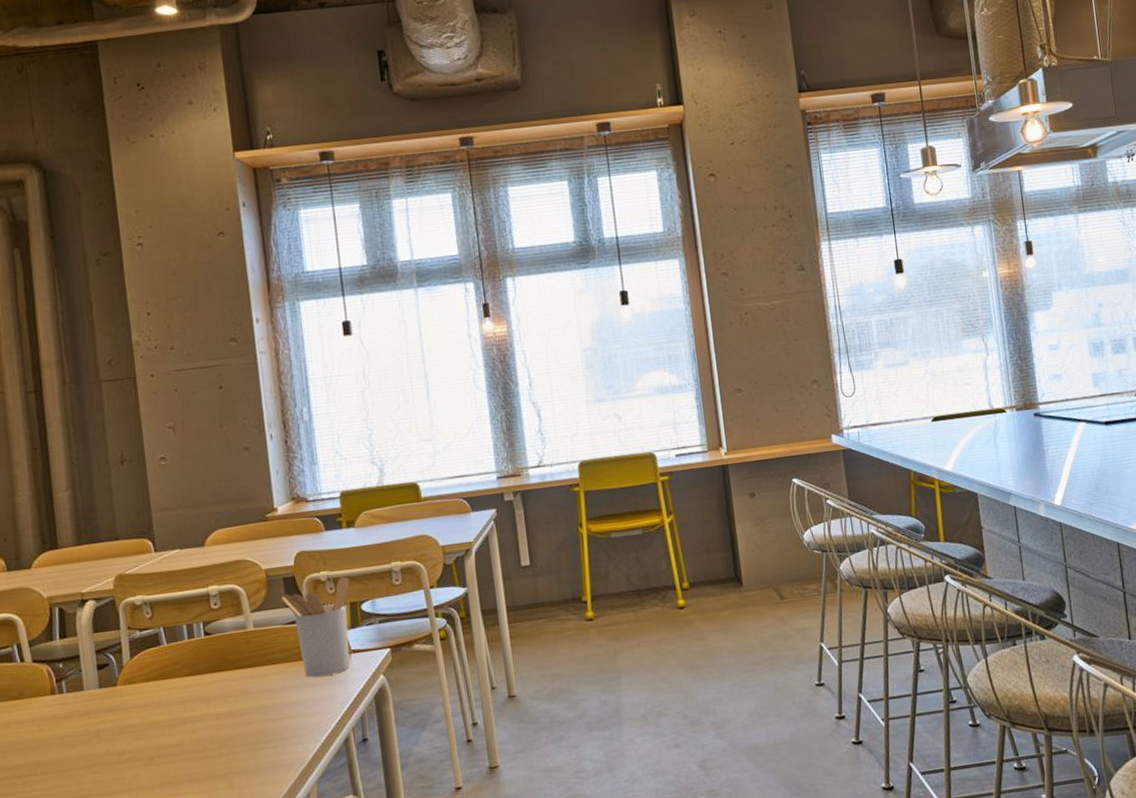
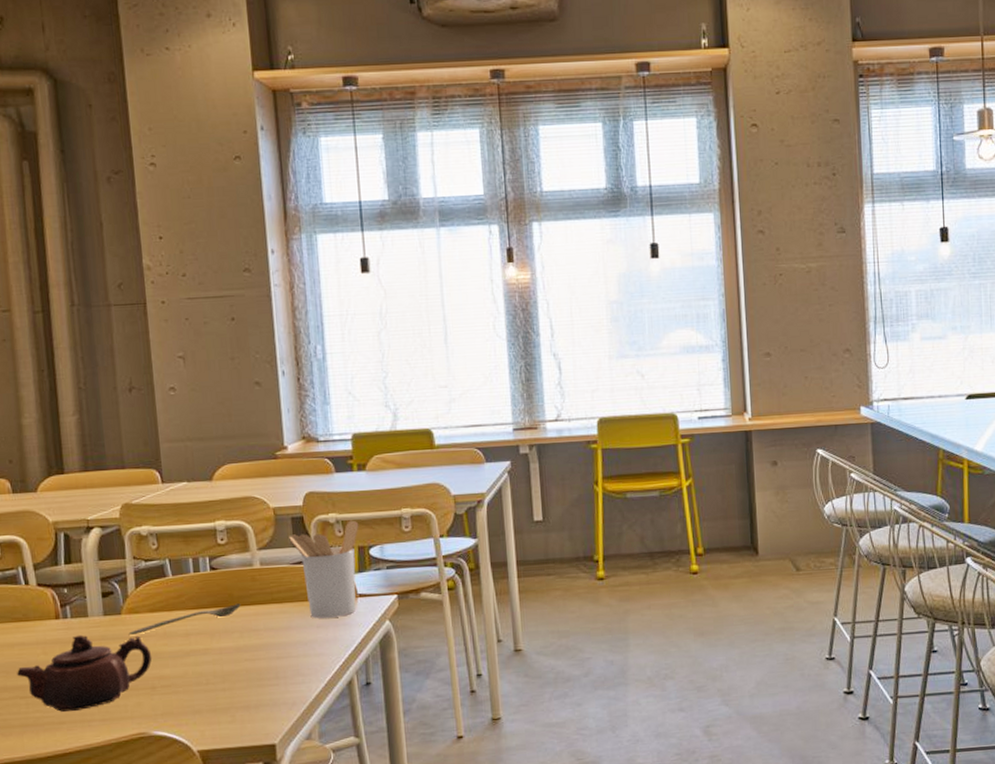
teapot: none [13,707,149,789] -> present [17,634,152,712]
spoon: none [124,667,236,706] -> present [128,603,241,635]

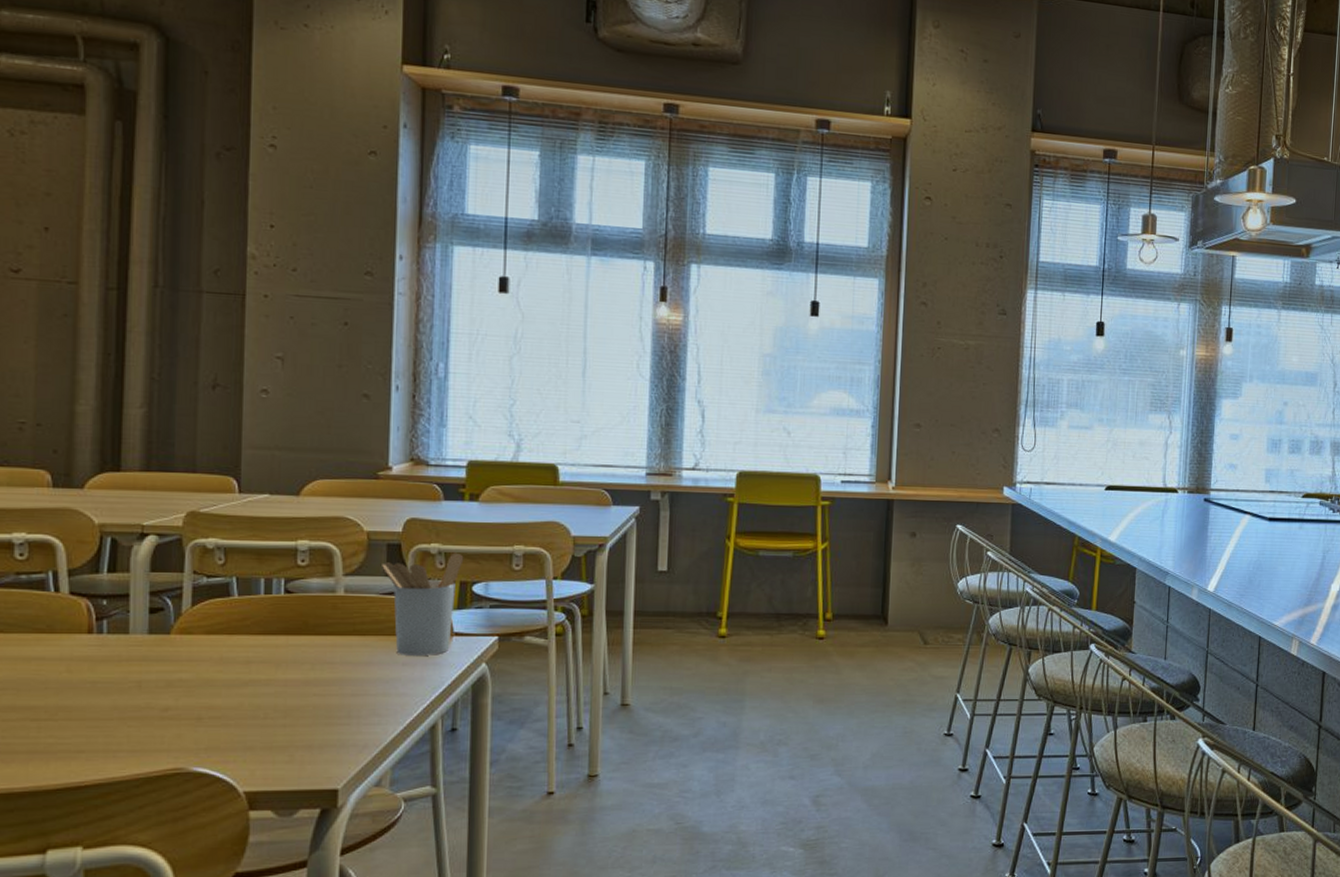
teapot: present [17,634,152,712] -> none [31,653,202,739]
spoon: present [128,603,241,635] -> none [176,632,316,658]

